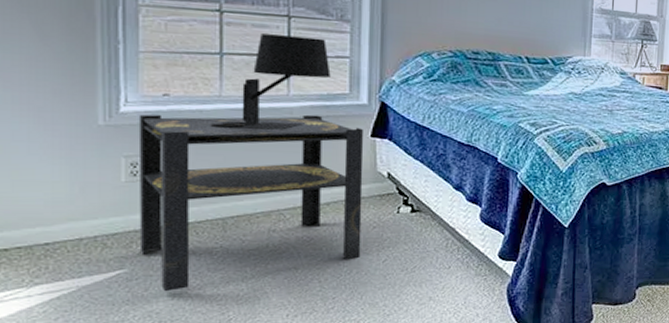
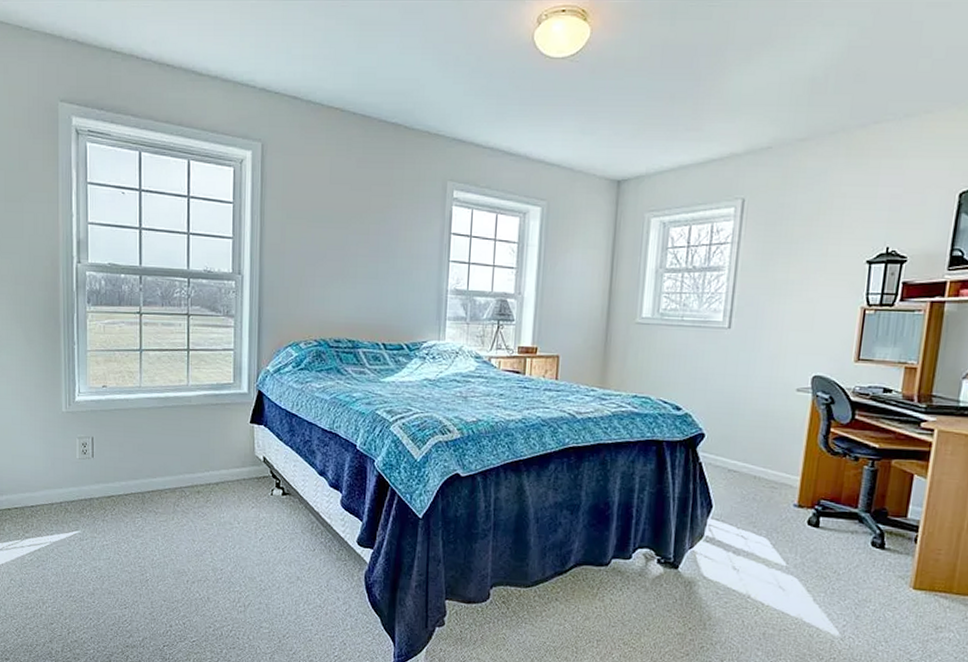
side table: present [138,114,364,292] -> none [87,402,245,552]
table lamp: present [240,33,331,130] -> none [154,331,219,417]

